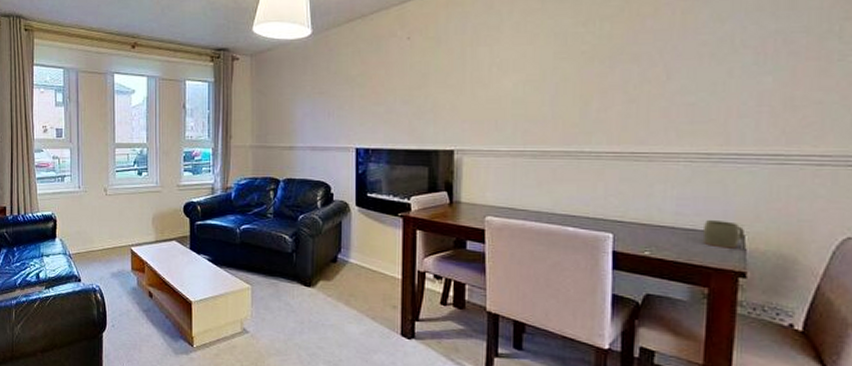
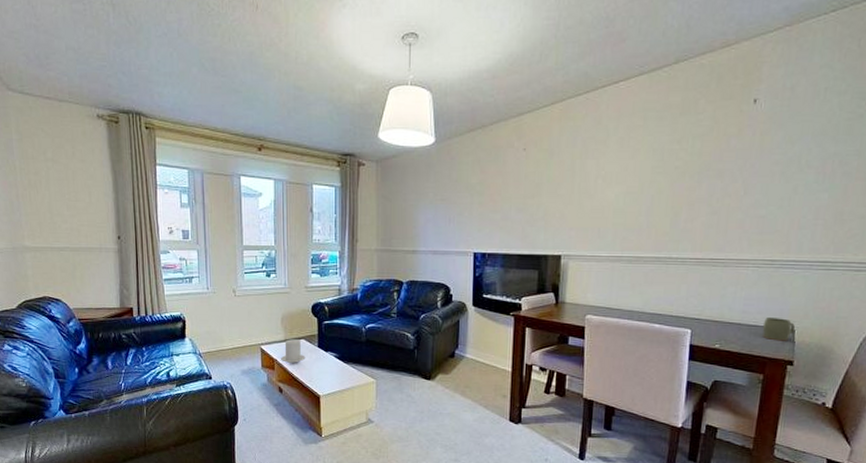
candle: none [151,240,177,266] -> present [281,339,306,363]

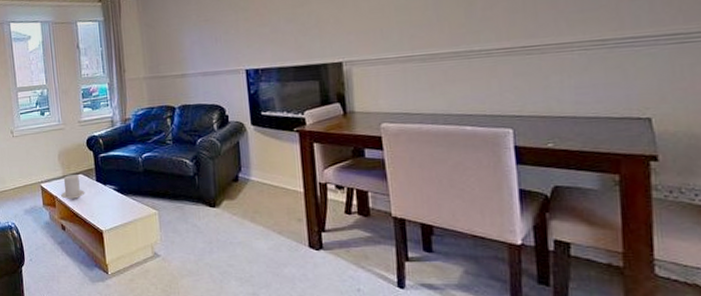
mug: present [762,318,795,341] -> none [605,105,650,133]

